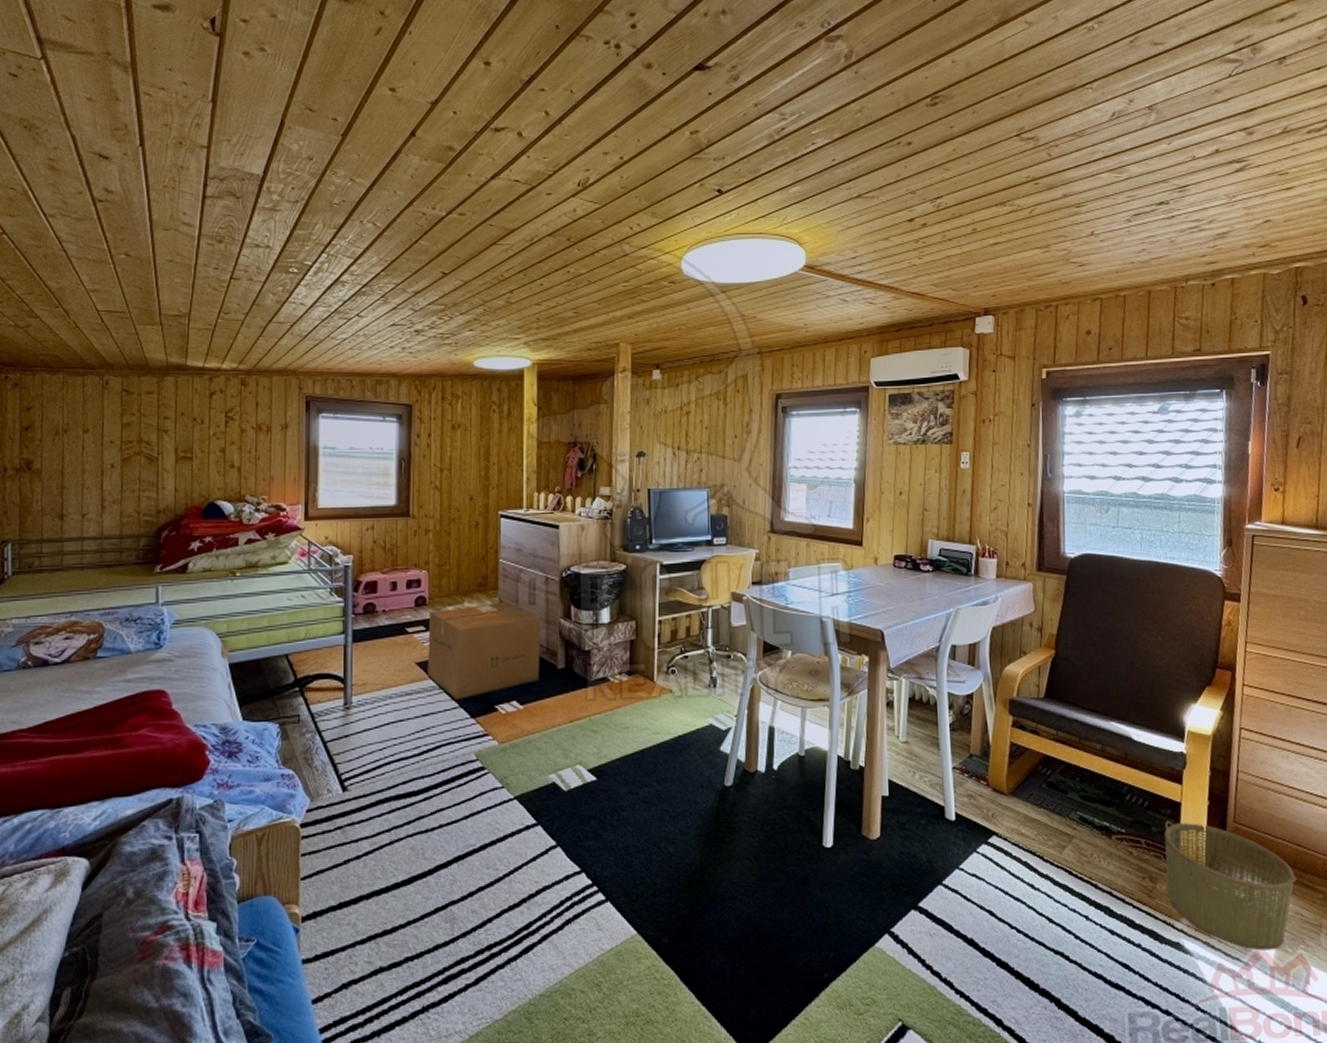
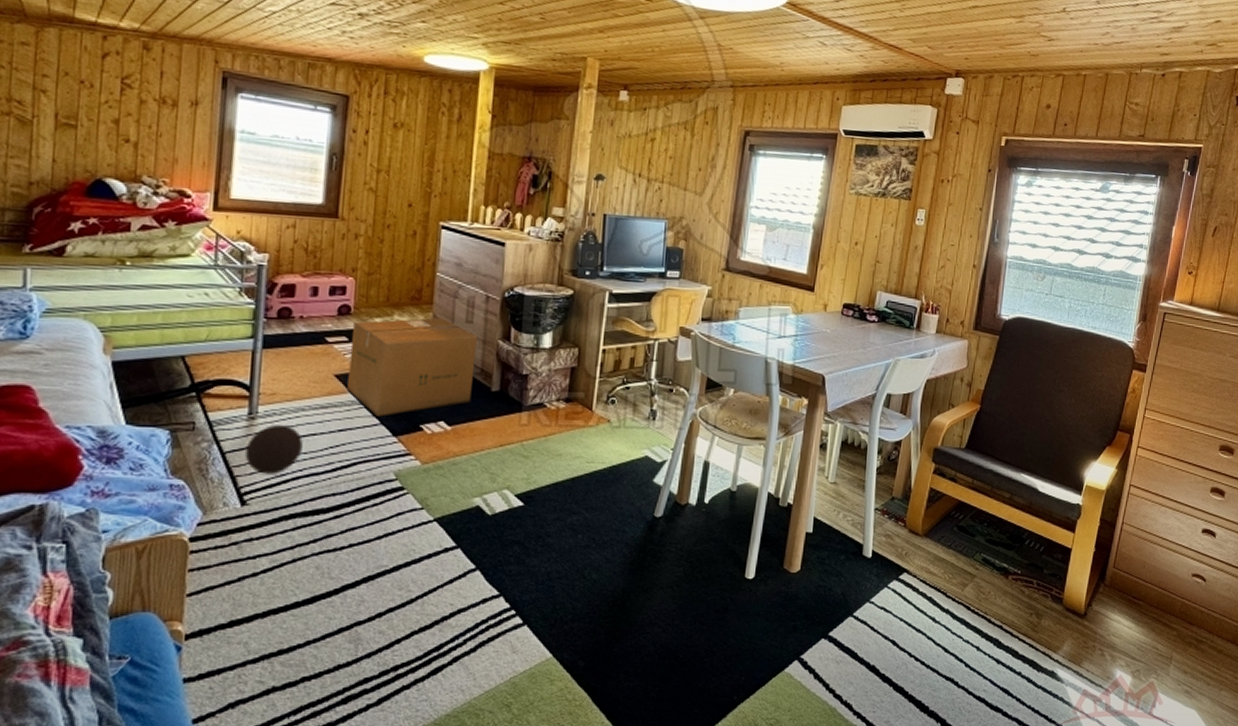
ball: none [343,713,392,760] -> present [244,425,303,474]
basket: present [1164,821,1297,950] -> none [1049,564,1158,679]

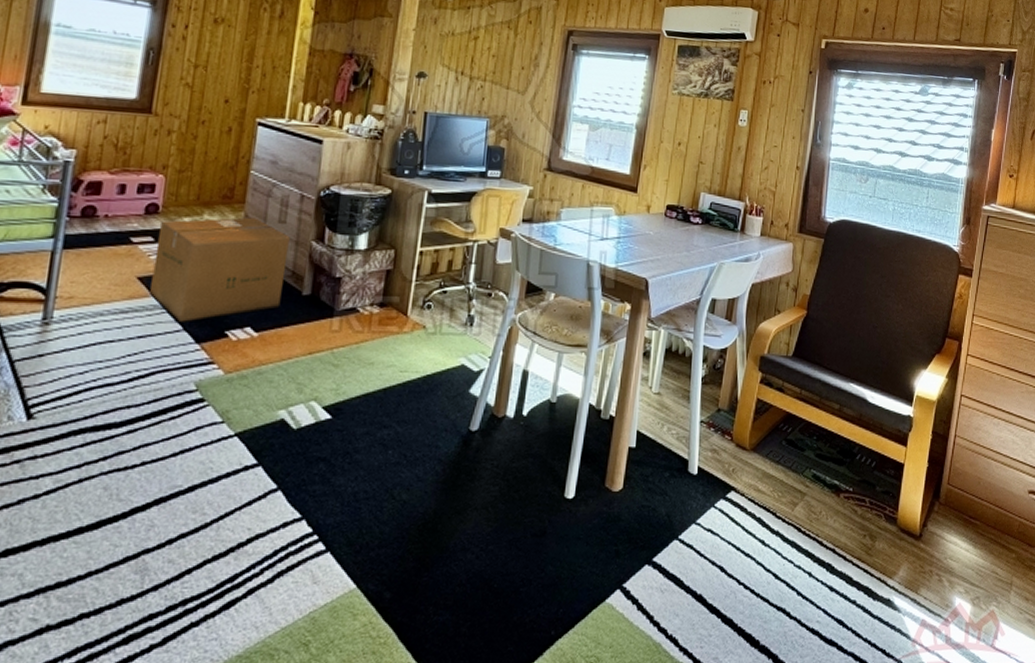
ball: present [244,425,303,474] -> none [35,331,99,385]

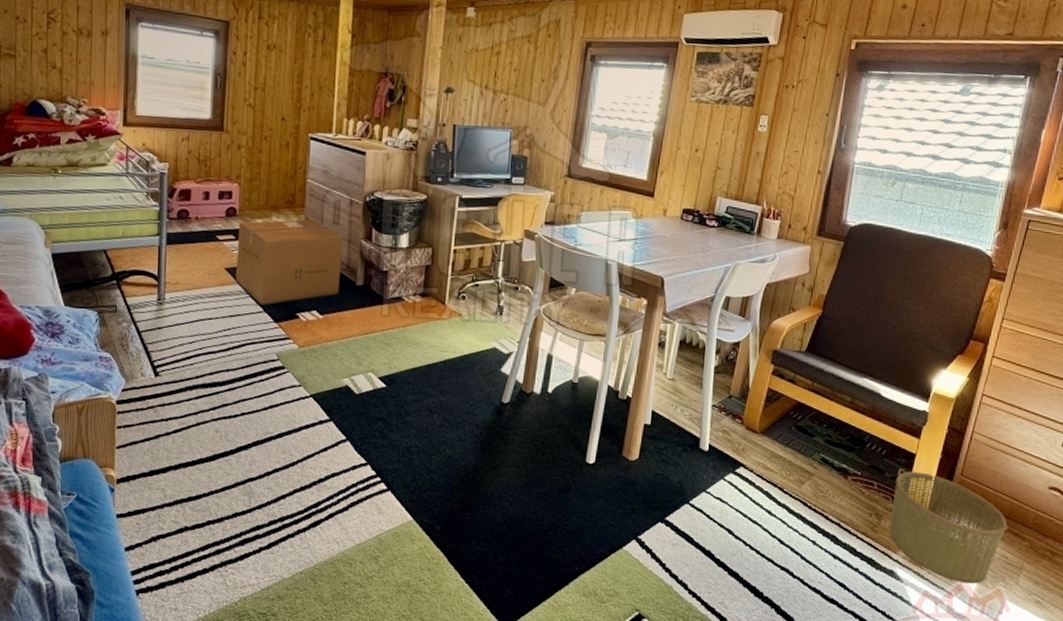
basket: none [884,481,996,607] -> present [889,468,1008,584]

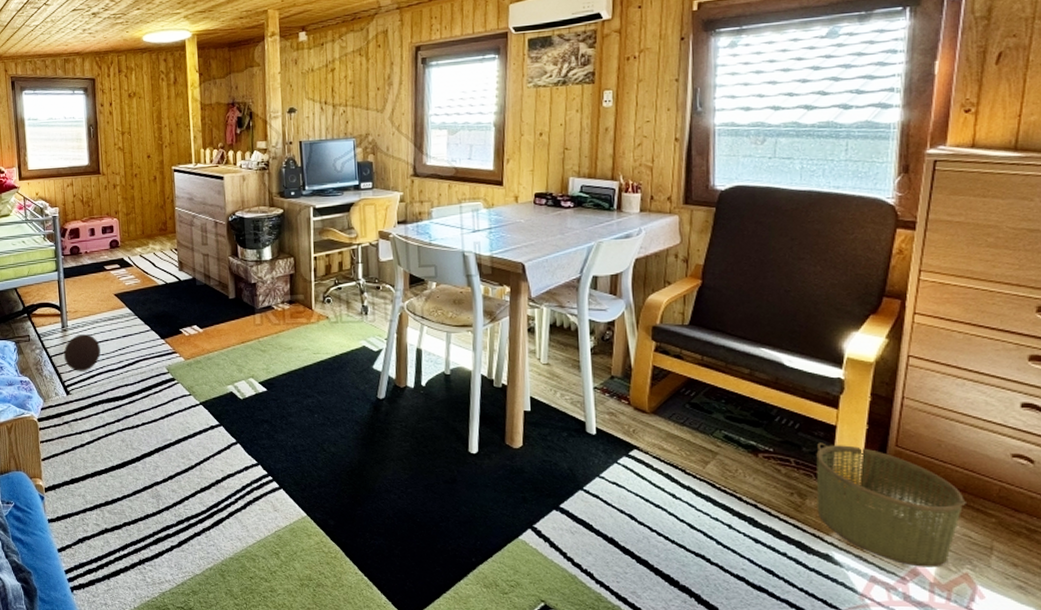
ball: none [156,310,201,351] -> present [63,334,101,371]
box: present [236,219,343,306] -> none [122,243,215,324]

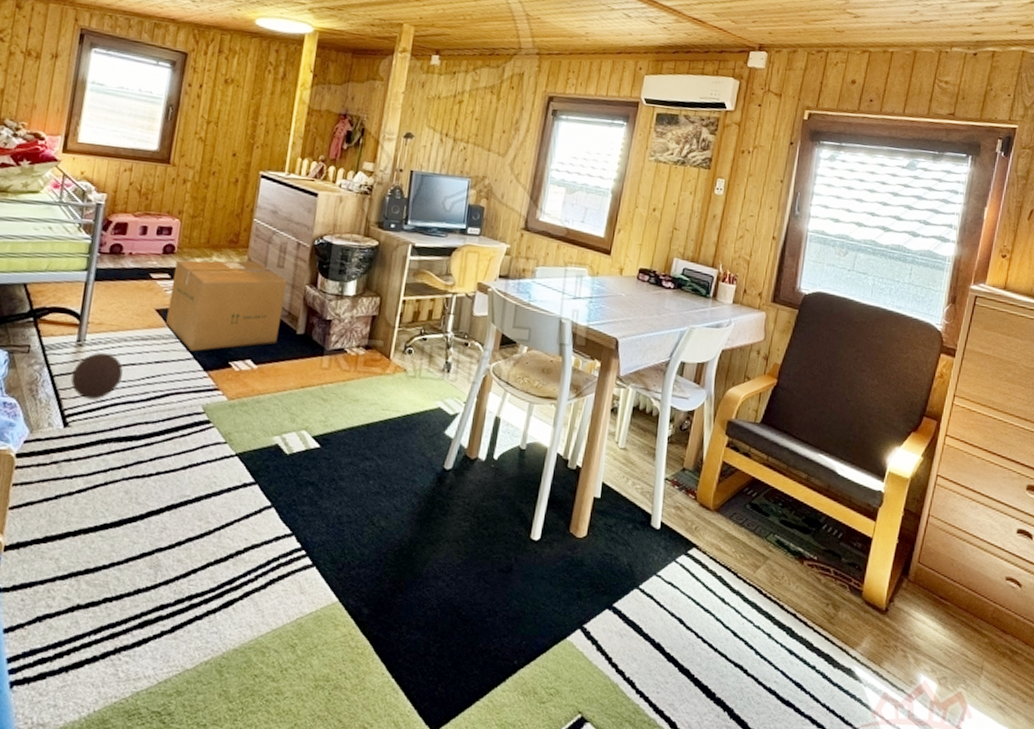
box: none [122,243,215,324] -> present [166,260,287,352]
basket: present [816,442,966,567] -> none [847,554,967,686]

